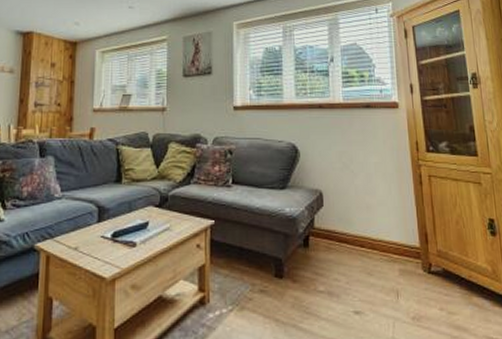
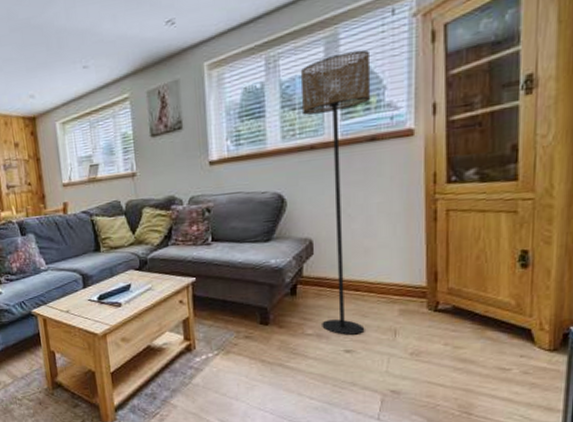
floor lamp: none [310,34,371,294] -> present [300,49,371,335]

